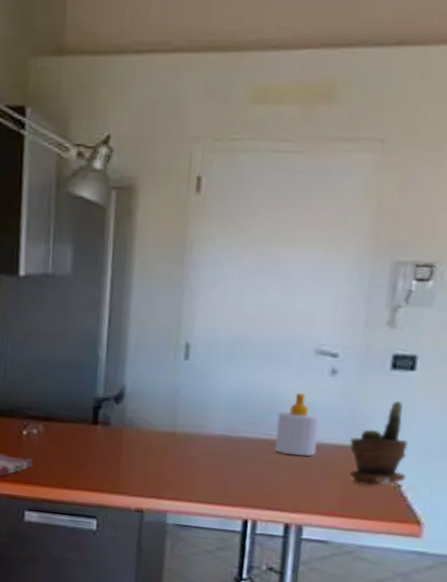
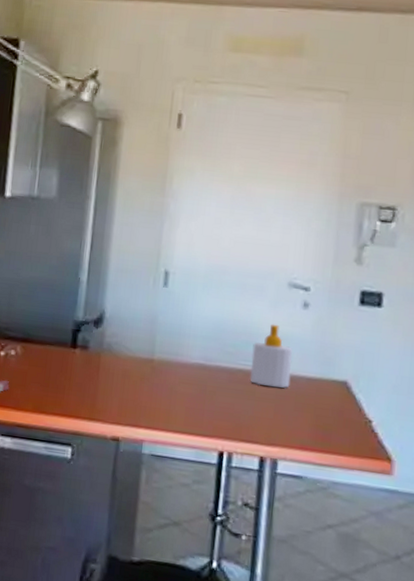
potted plant: present [349,401,408,486] -> none [322,336,377,421]

